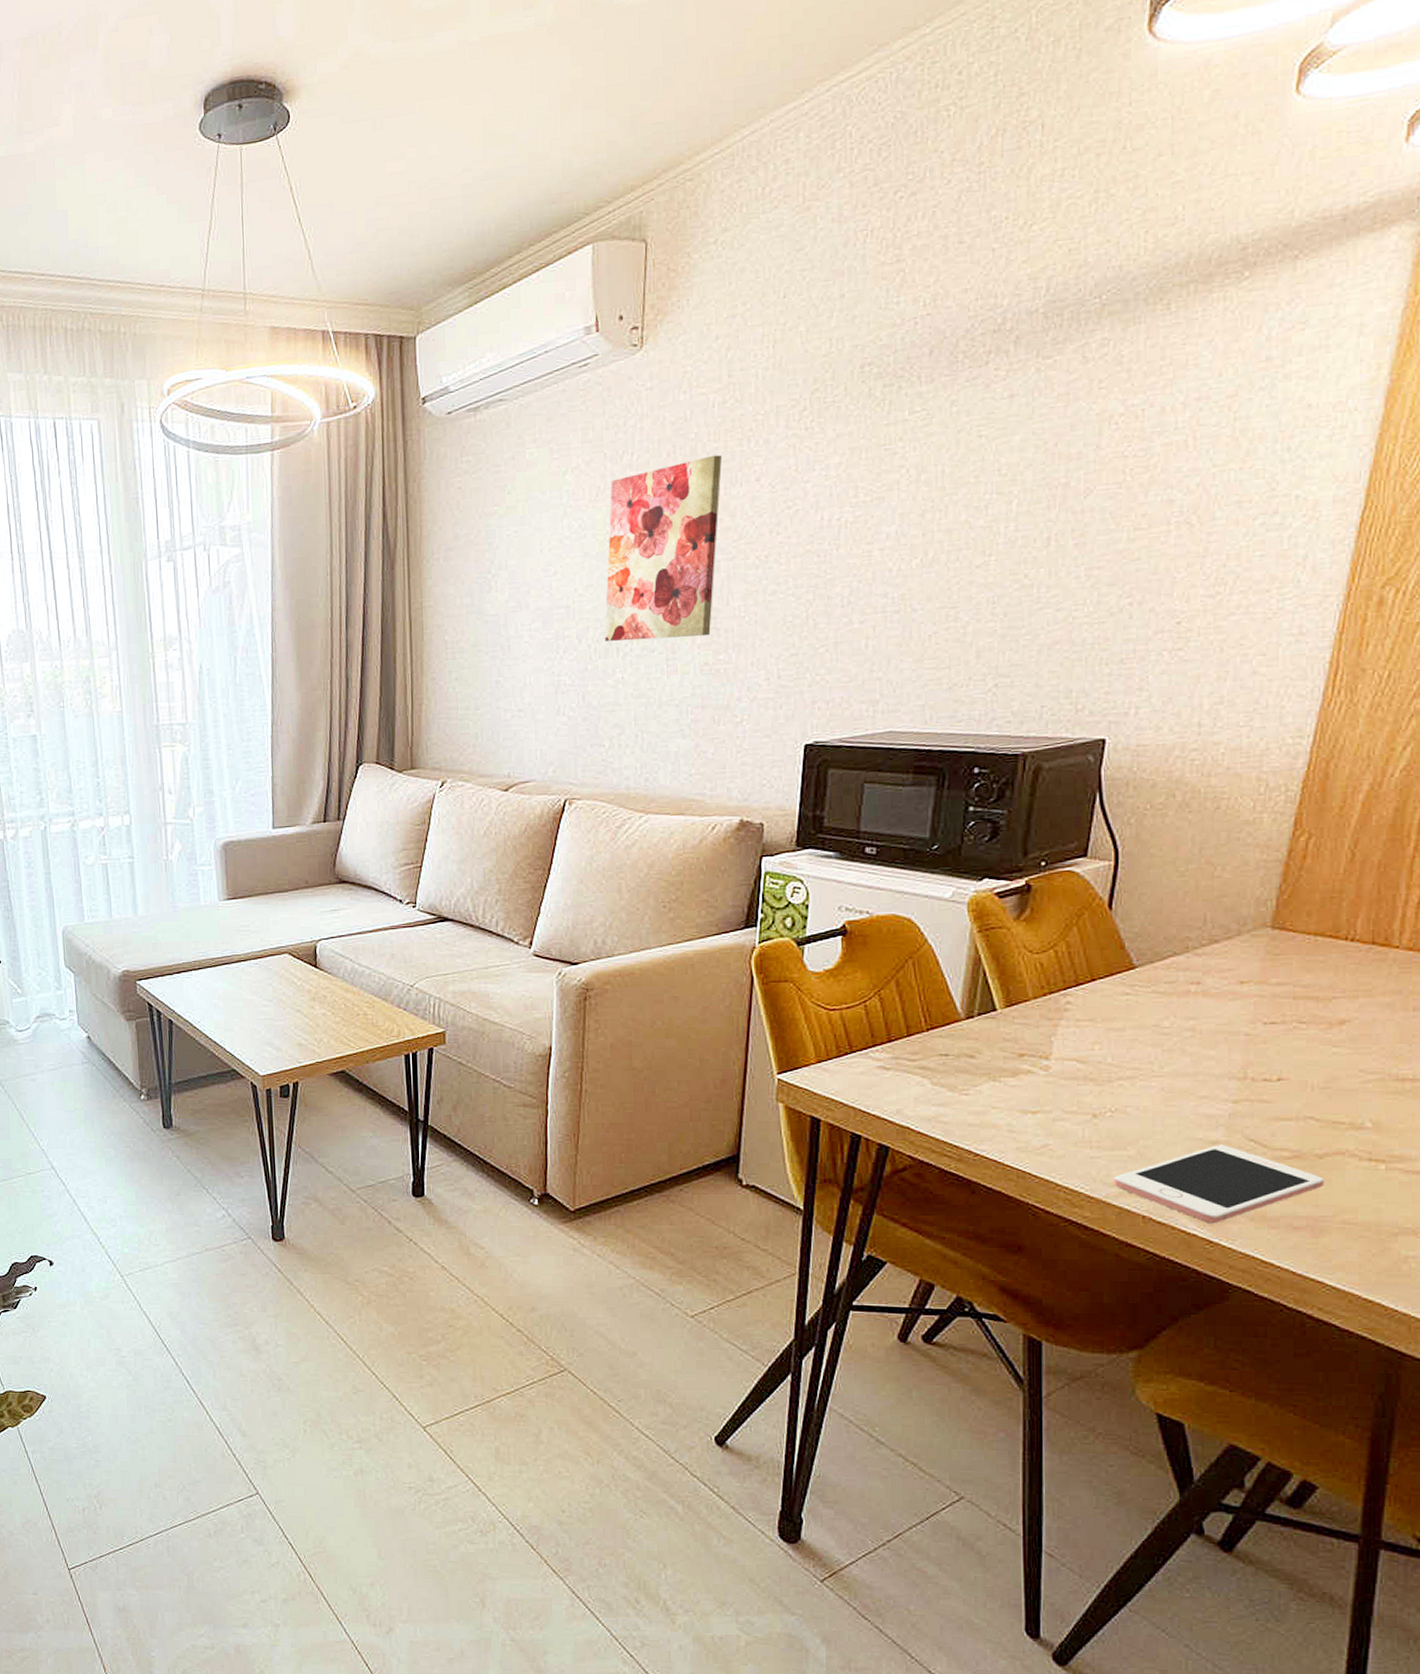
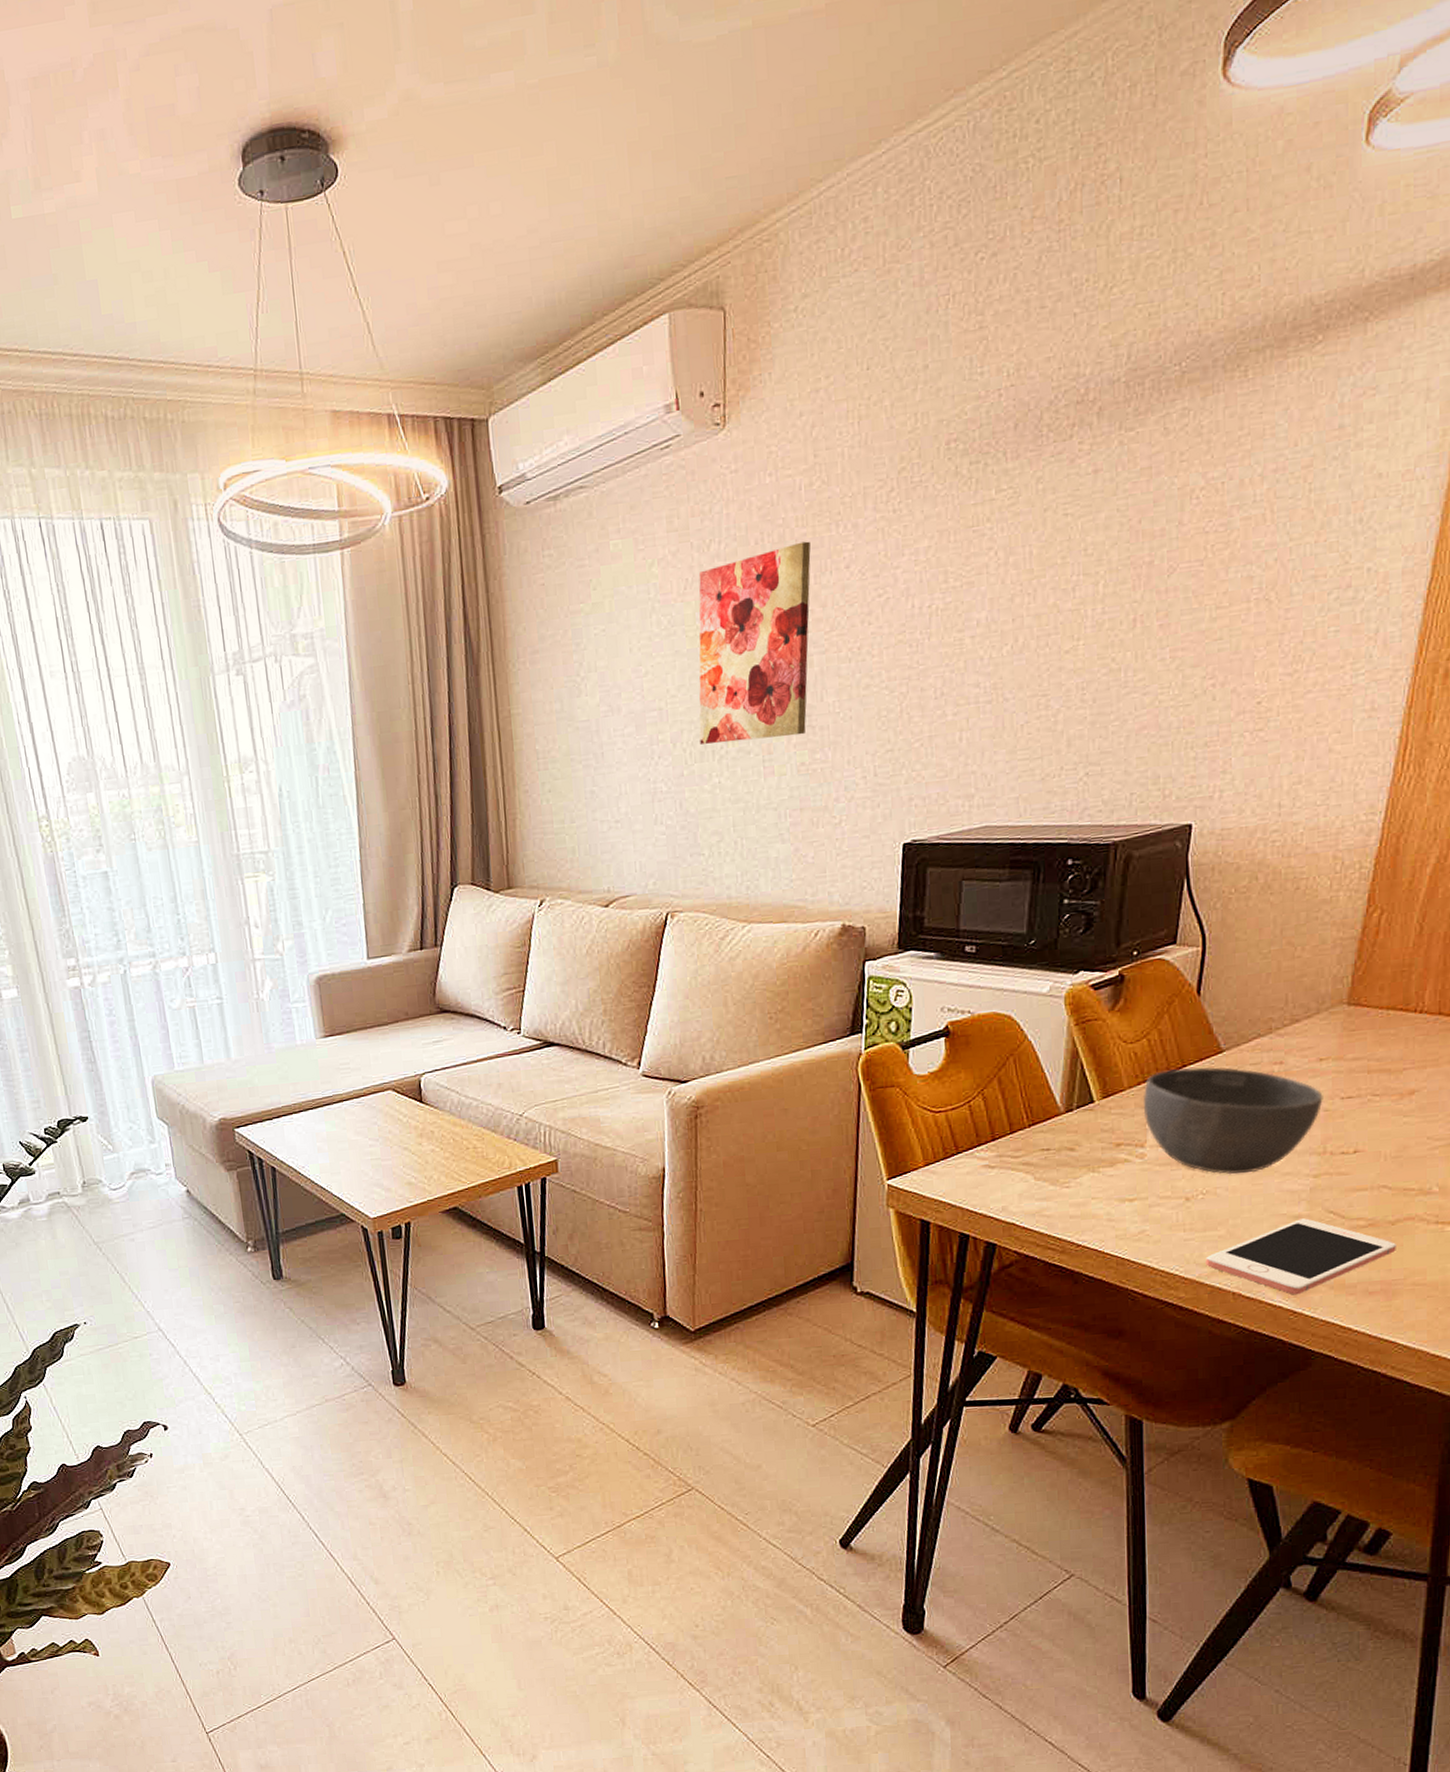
bowl: none [1048,982,1244,1094] -> present [1143,1067,1323,1175]

